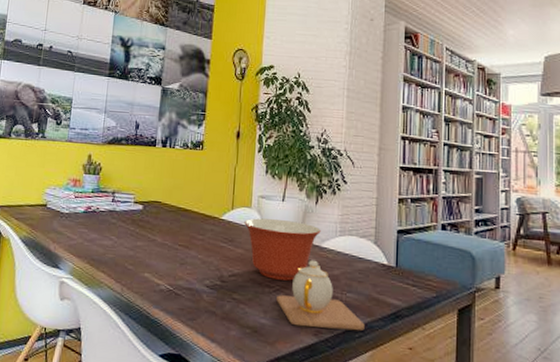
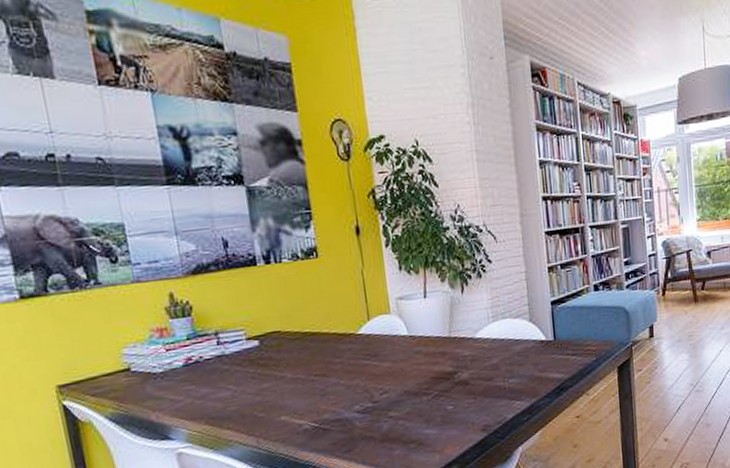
mixing bowl: present [244,218,321,281] -> none [385,316,472,386]
teapot: present [277,260,365,331] -> none [437,354,532,427]

